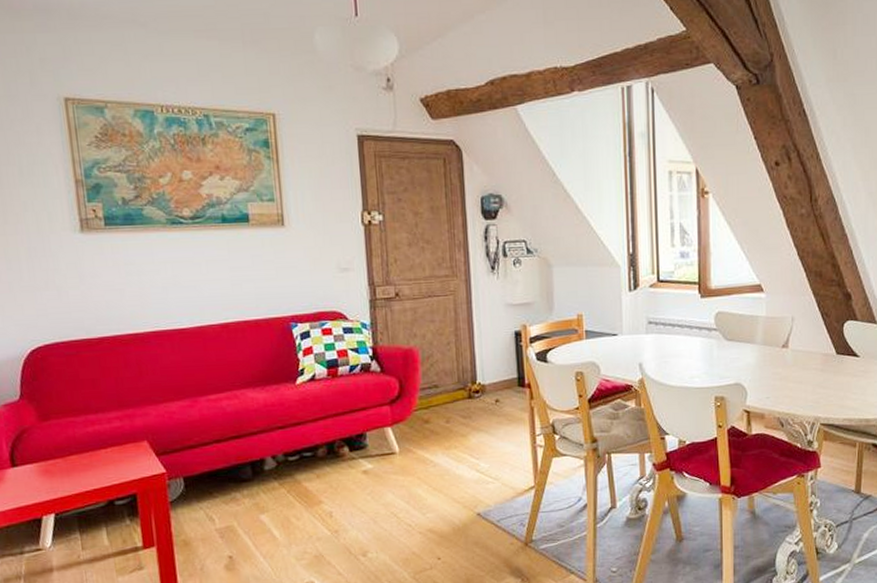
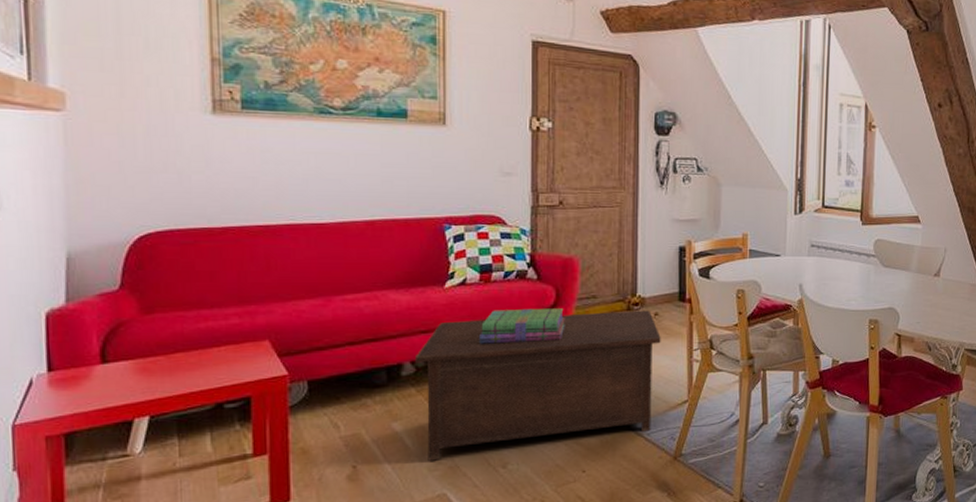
cabinet: none [275,397,504,551] -> present [415,310,661,461]
stack of books: none [332,399,411,437] -> present [480,308,565,344]

